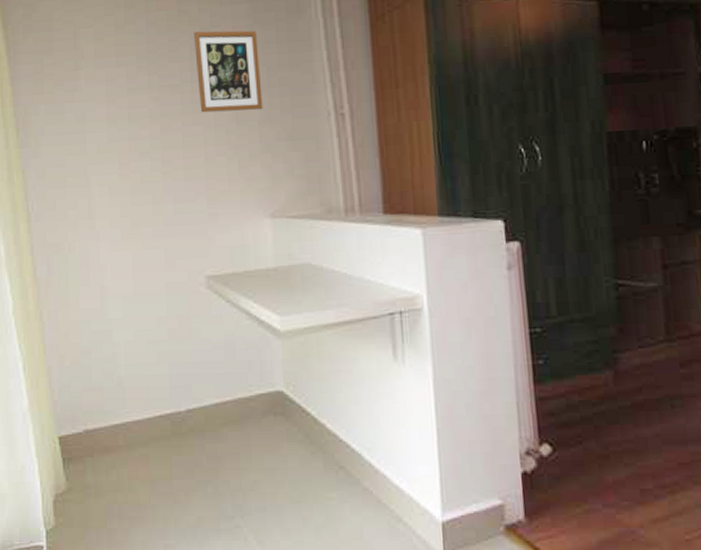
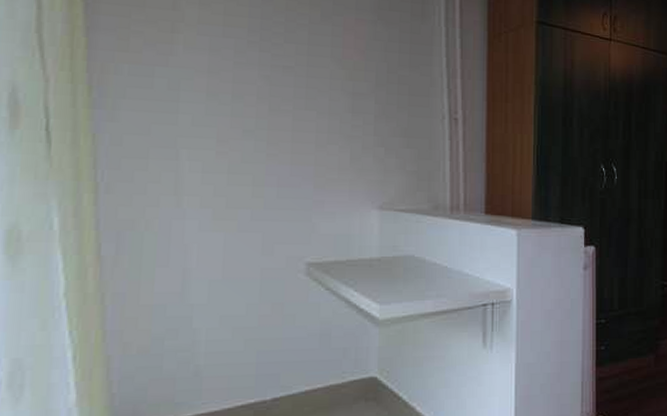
picture frame: present [194,30,263,113] -> none [314,17,381,105]

